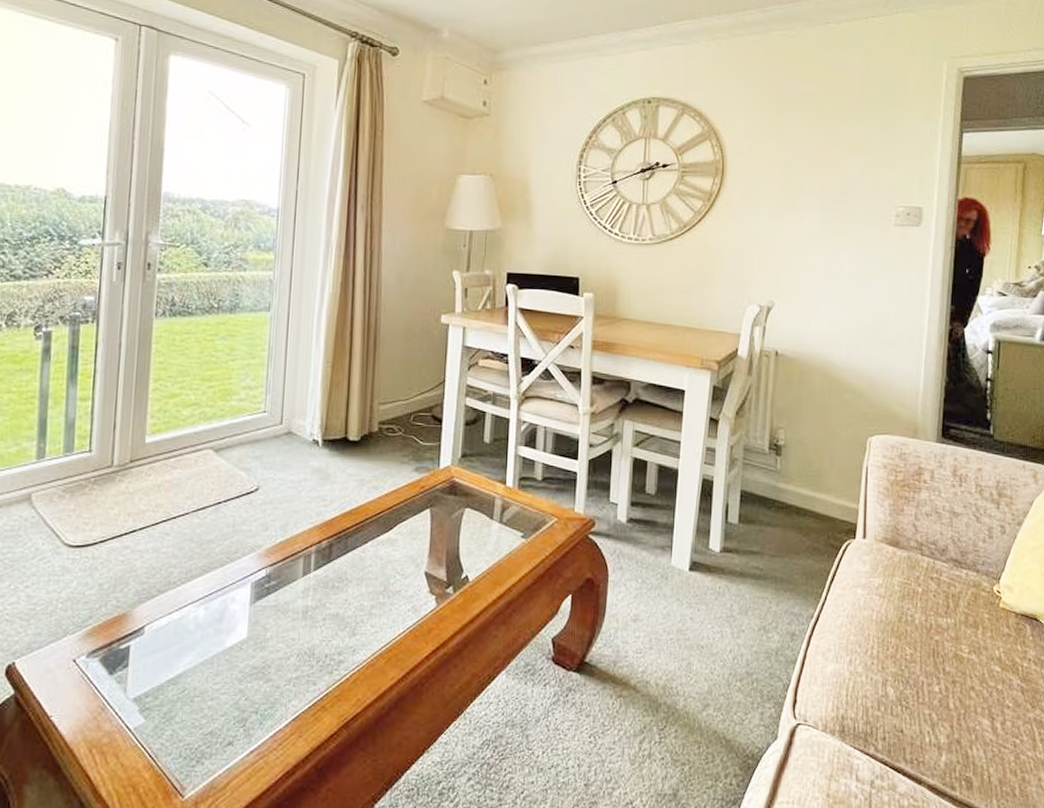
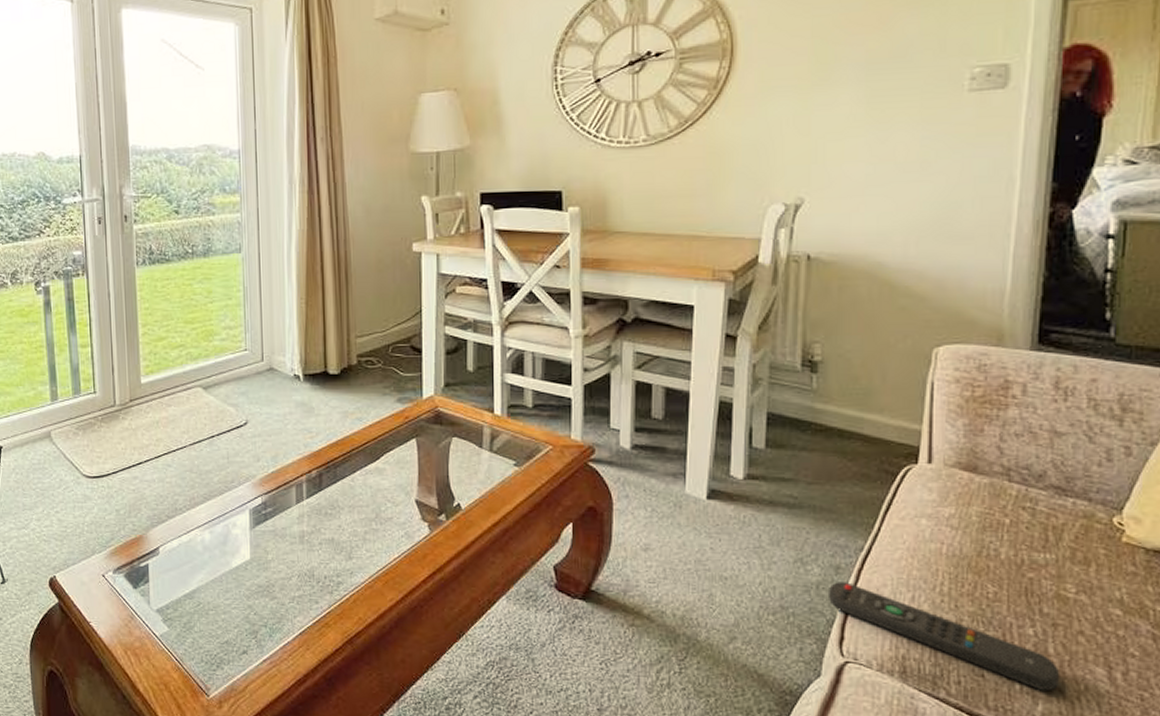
remote control: none [785,648,958,743] -> present [829,582,1060,691]

